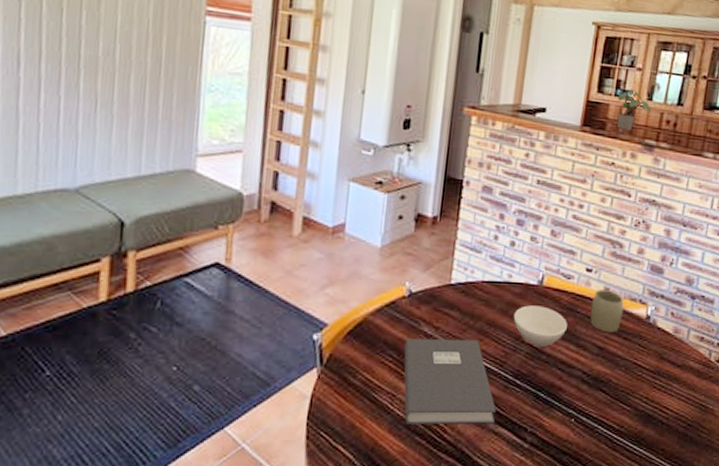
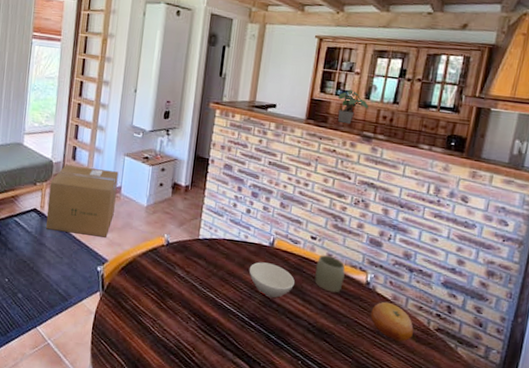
box: none [235,198,341,294] -> present [46,165,119,238]
book: present [403,339,496,424] -> none [162,278,234,355]
fruit: none [650,336,695,379] -> present [370,301,414,342]

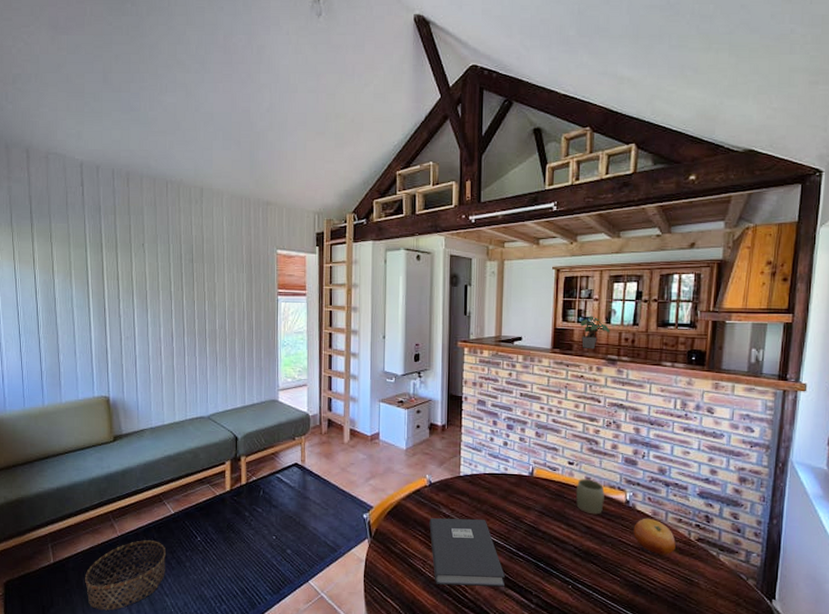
box: present [46,165,119,238] -> none [308,417,375,484]
book: none [162,278,234,355] -> present [429,518,505,587]
soup bowl: present [249,262,295,298] -> none [512,492,557,526]

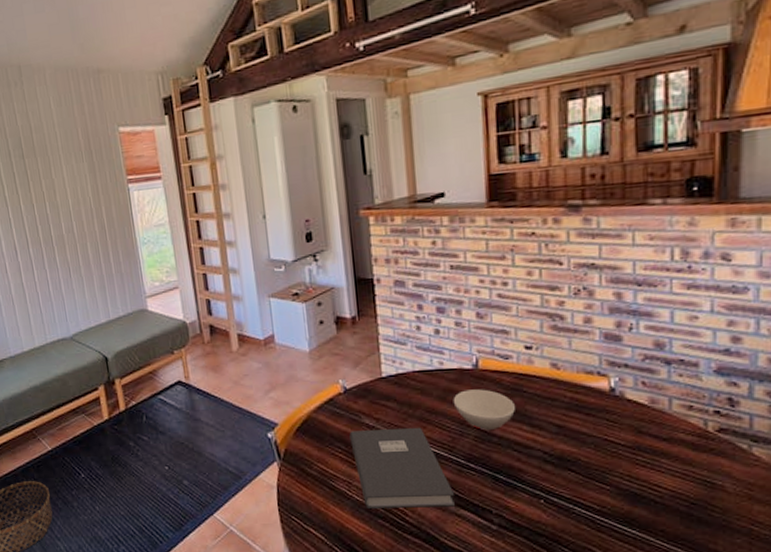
soup bowl: none [512,492,557,526] -> present [453,389,515,430]
mug: present [575,479,605,515] -> none [538,365,579,410]
potted plant: present [580,316,610,350] -> none [523,150,568,197]
fruit: present [633,518,676,555] -> none [624,408,686,454]

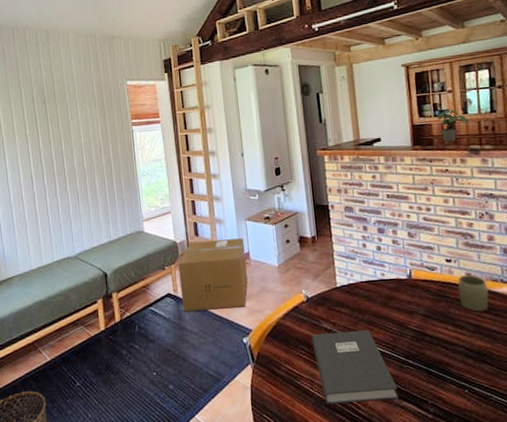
box: none [189,318,273,402] -> present [178,238,248,312]
soup bowl: present [453,389,515,430] -> none [393,295,441,330]
potted plant: none [523,150,568,197] -> present [437,108,469,142]
mug: none [538,365,579,410] -> present [457,275,489,312]

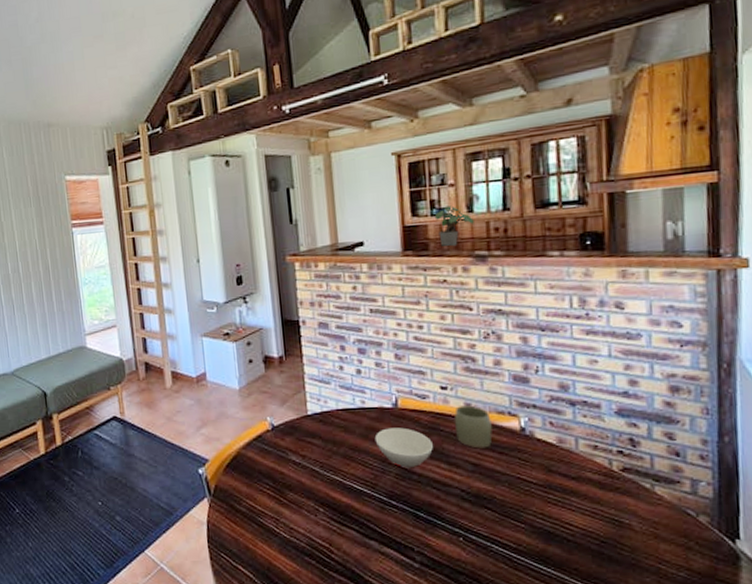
box: present [178,238,248,312] -> none [125,356,204,437]
book: present [311,329,398,404] -> none [277,464,378,546]
soup bowl: none [393,295,441,330] -> present [374,427,433,467]

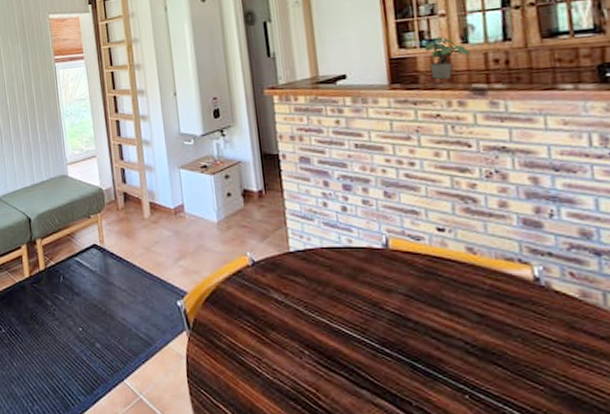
soup bowl: present [374,427,433,467] -> none [363,270,431,313]
mug: present [453,405,493,449] -> none [453,250,500,298]

